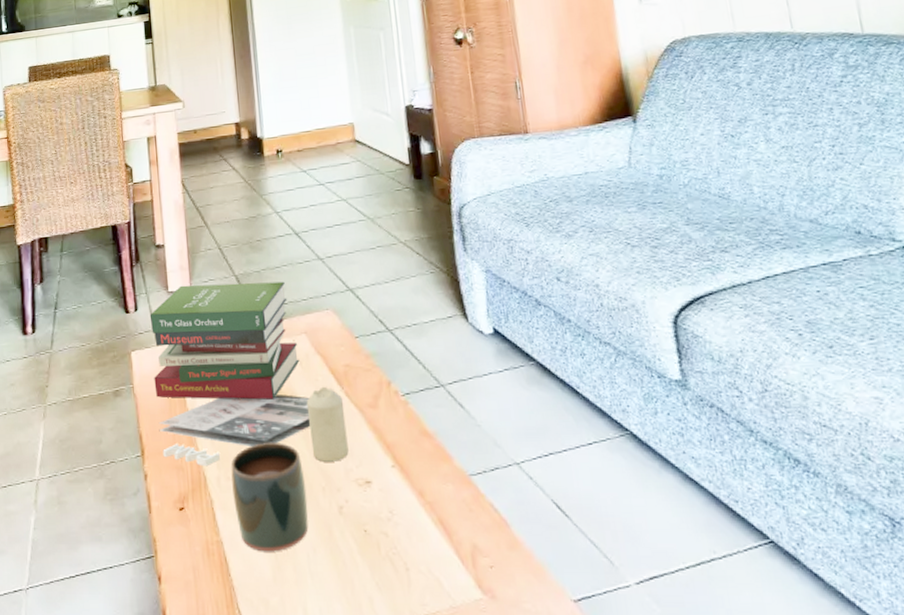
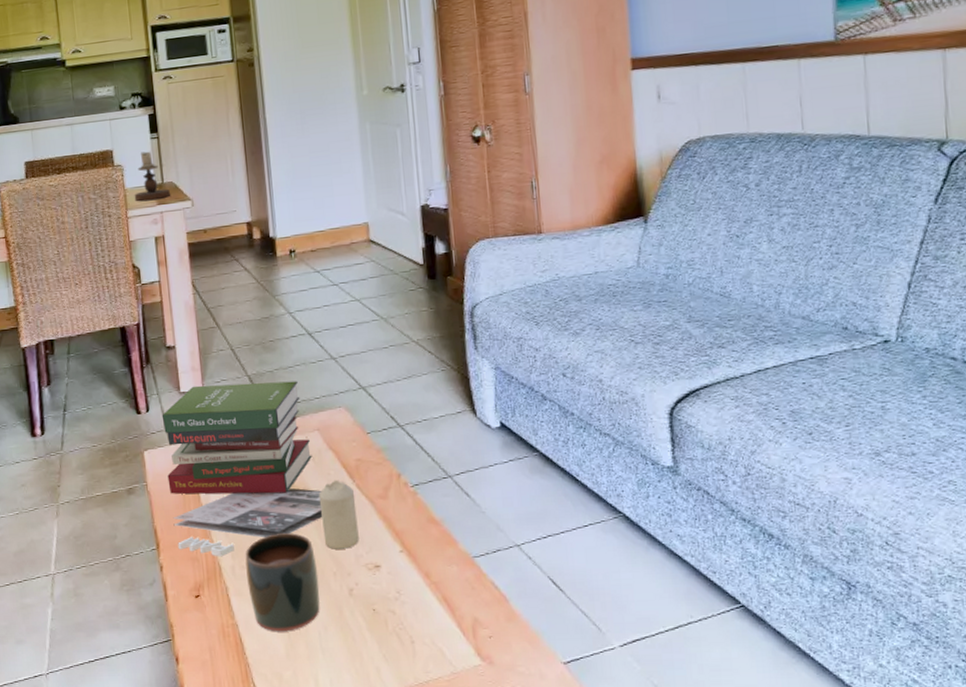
candlestick: none [128,55,164,103] -> present [134,151,171,201]

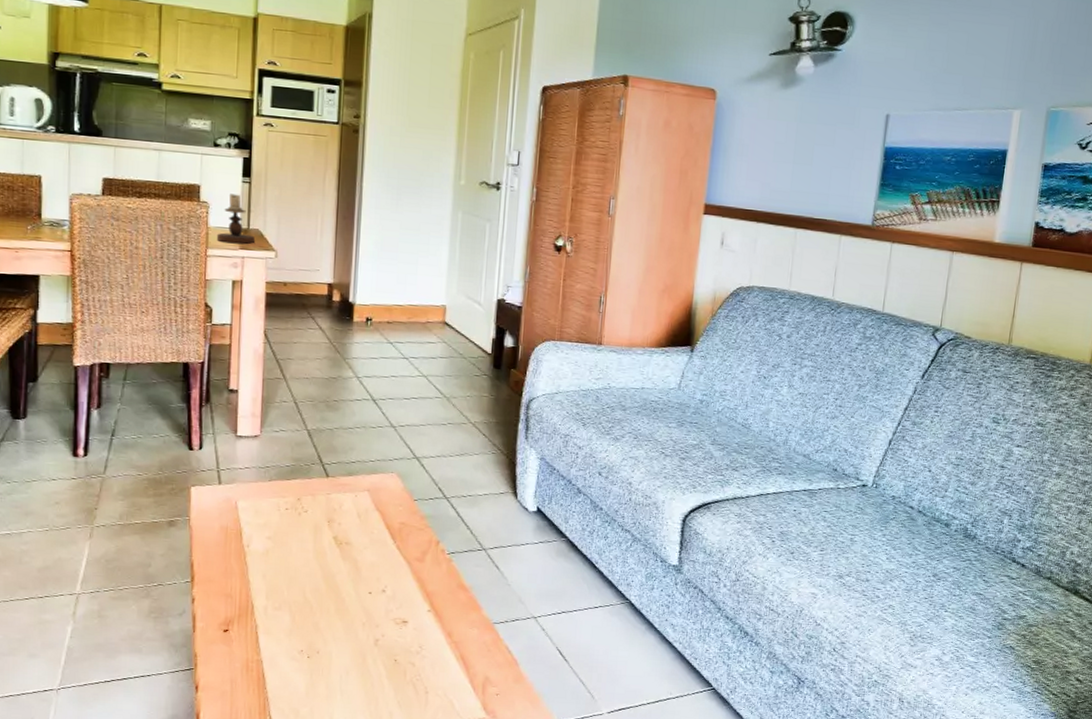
books: present [161,381,312,495] -> none [212,431,360,545]
magazine: present [173,487,323,557] -> none [211,537,363,597]
mug: present [245,533,320,631] -> none [278,581,348,671]
candle: present [318,481,359,549] -> none [358,540,394,603]

